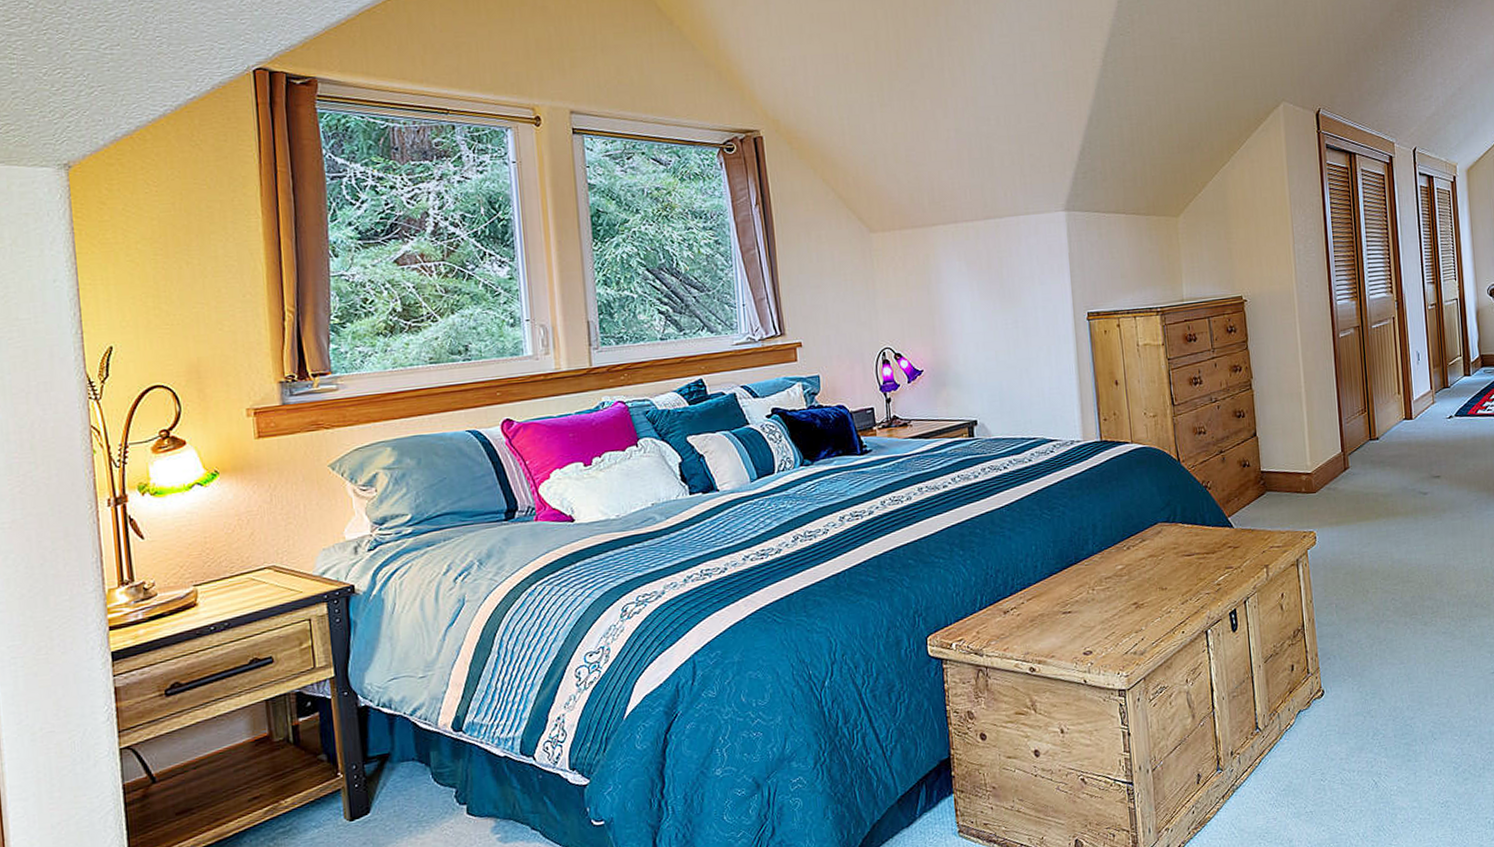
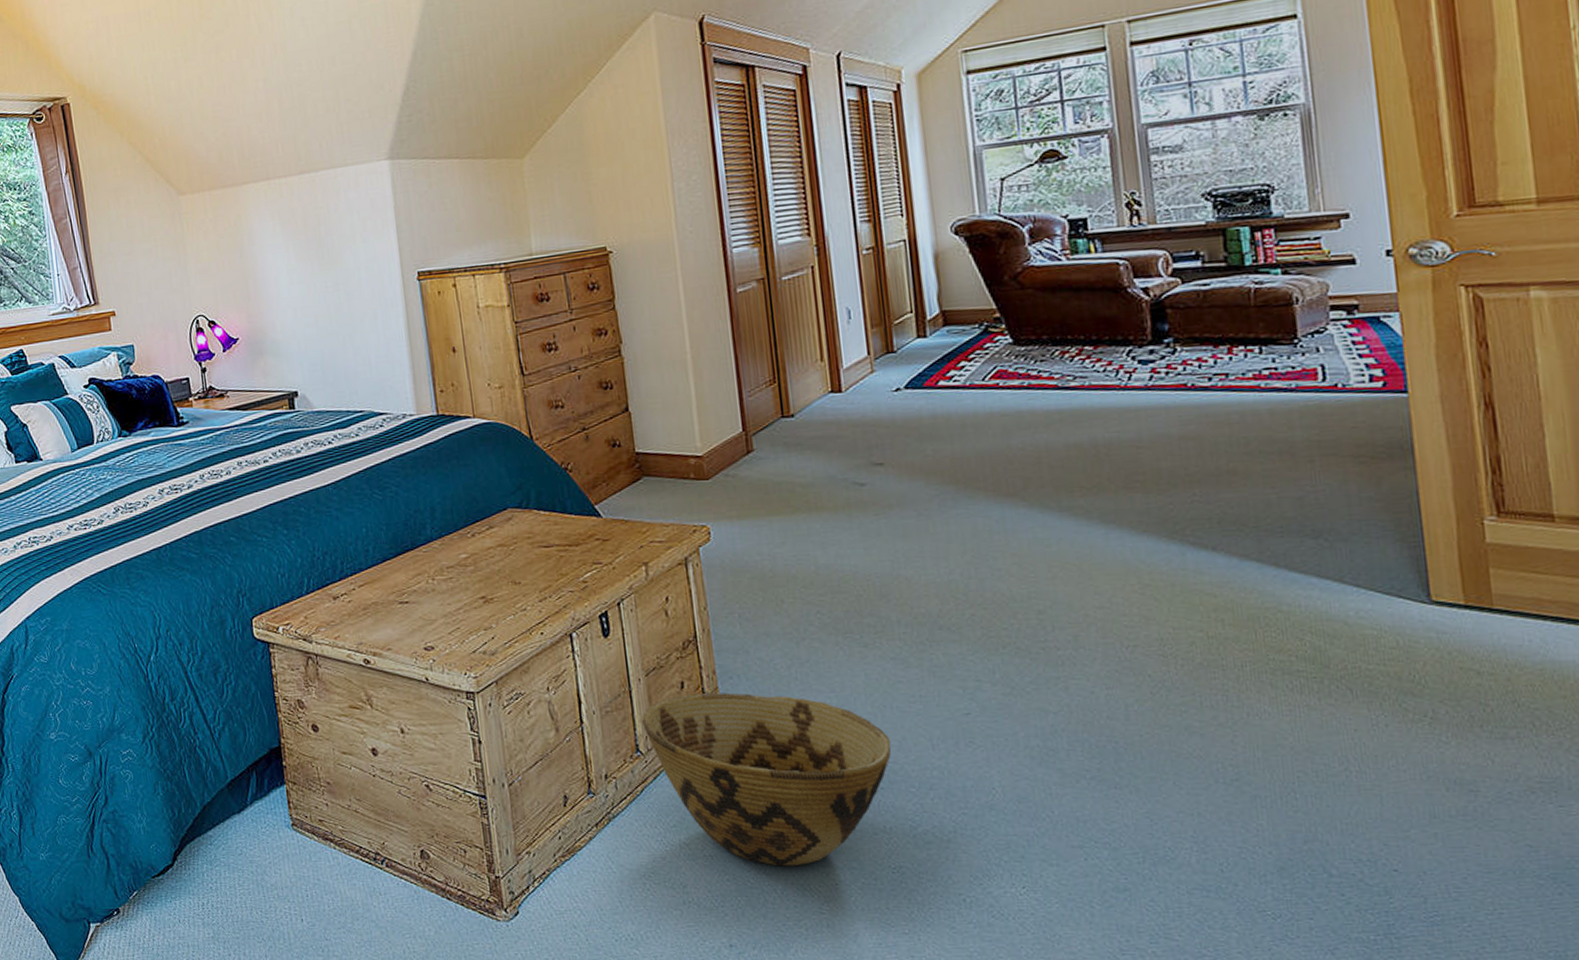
woven basket: none [1261,670,1442,814] -> present [642,693,892,867]

